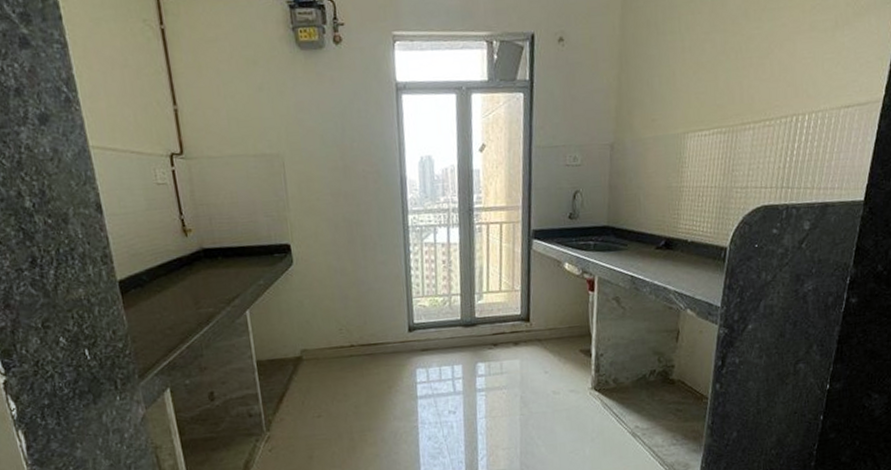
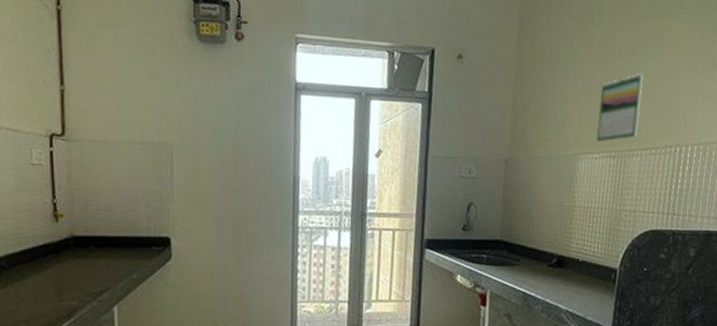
calendar: none [706,40,758,118] -> present [596,74,643,142]

